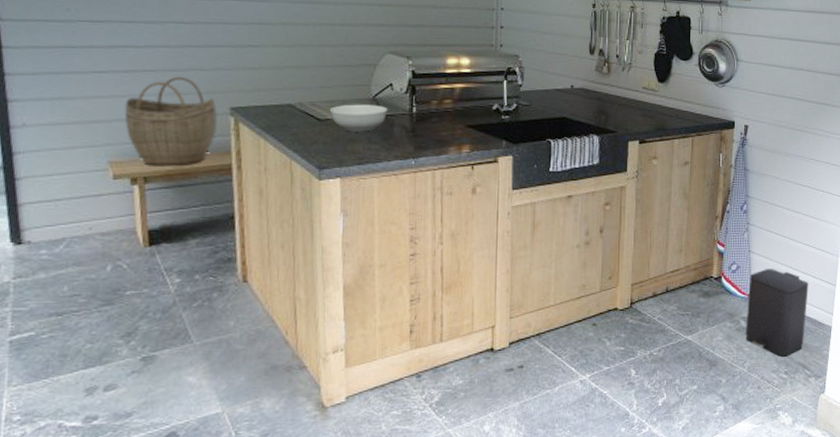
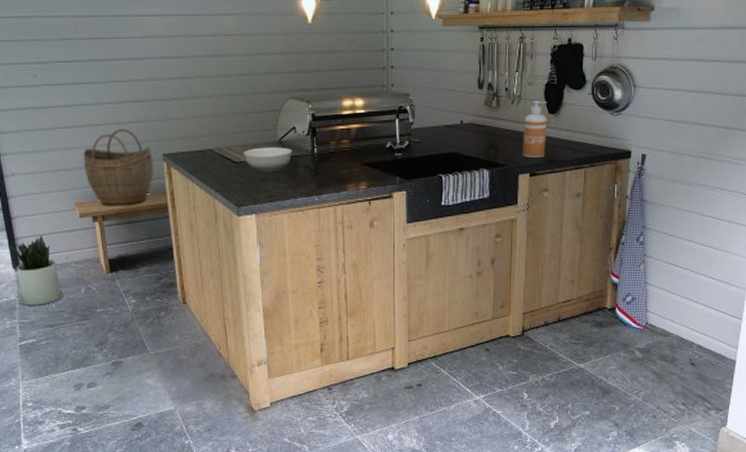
planter: none [9,201,82,289] -> present [10,235,64,306]
soap dispenser: none [632,69,657,126] -> present [522,100,548,159]
pedal bin: present [746,269,808,357] -> none [641,301,711,388]

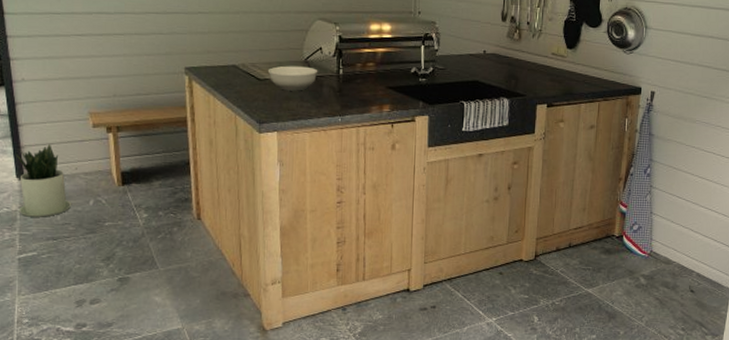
woven basket: present [83,129,153,206] -> none [100,40,174,118]
soap dispenser: present [522,100,548,159] -> none [540,35,566,91]

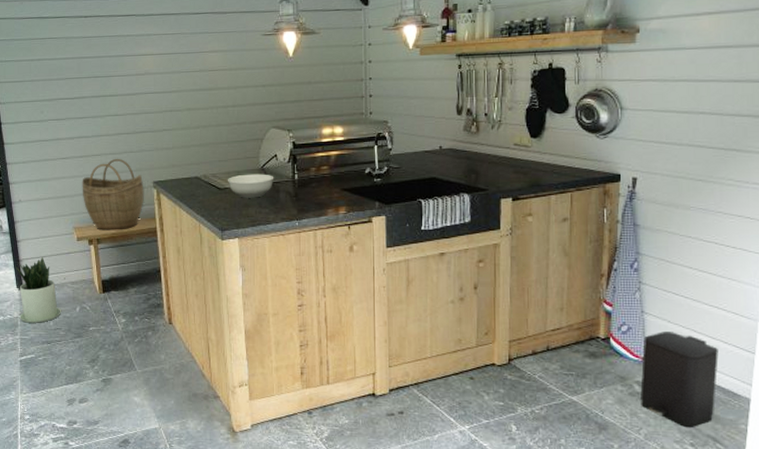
woven basket: none [100,40,174,118] -> present [82,159,144,230]
pedal bin: none [644,230,709,314] -> present [640,331,719,427]

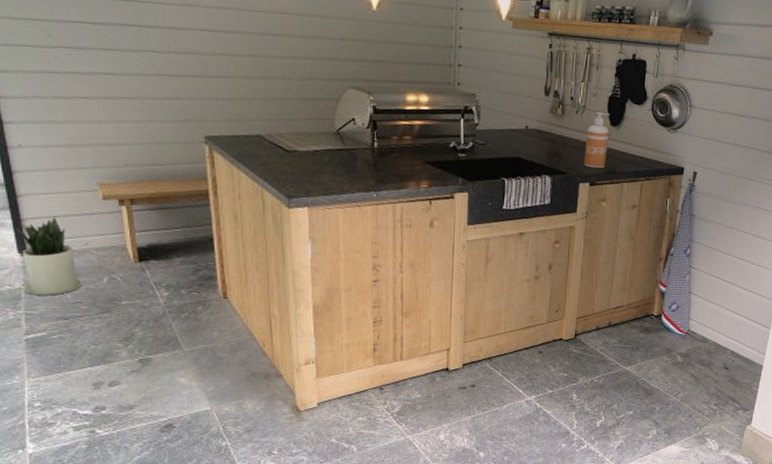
woven basket: present [82,159,144,230] -> none [108,105,192,190]
bowl: present [227,174,274,198] -> none [296,137,351,164]
soap dispenser: none [503,125,530,183] -> present [583,112,610,169]
pedal bin: present [640,331,719,427] -> none [681,310,744,390]

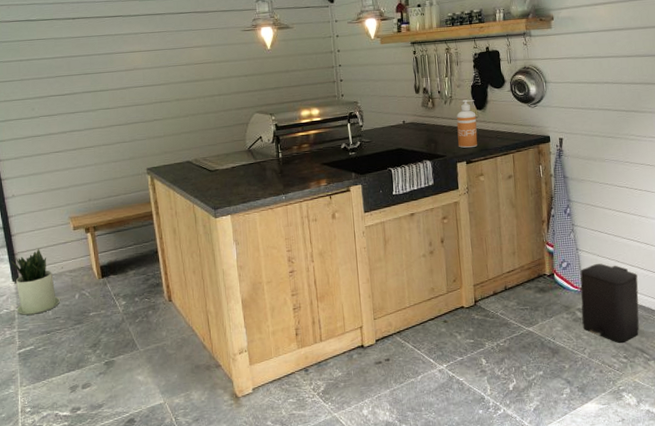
pedal bin: none [681,310,744,390] -> present [580,263,640,343]

